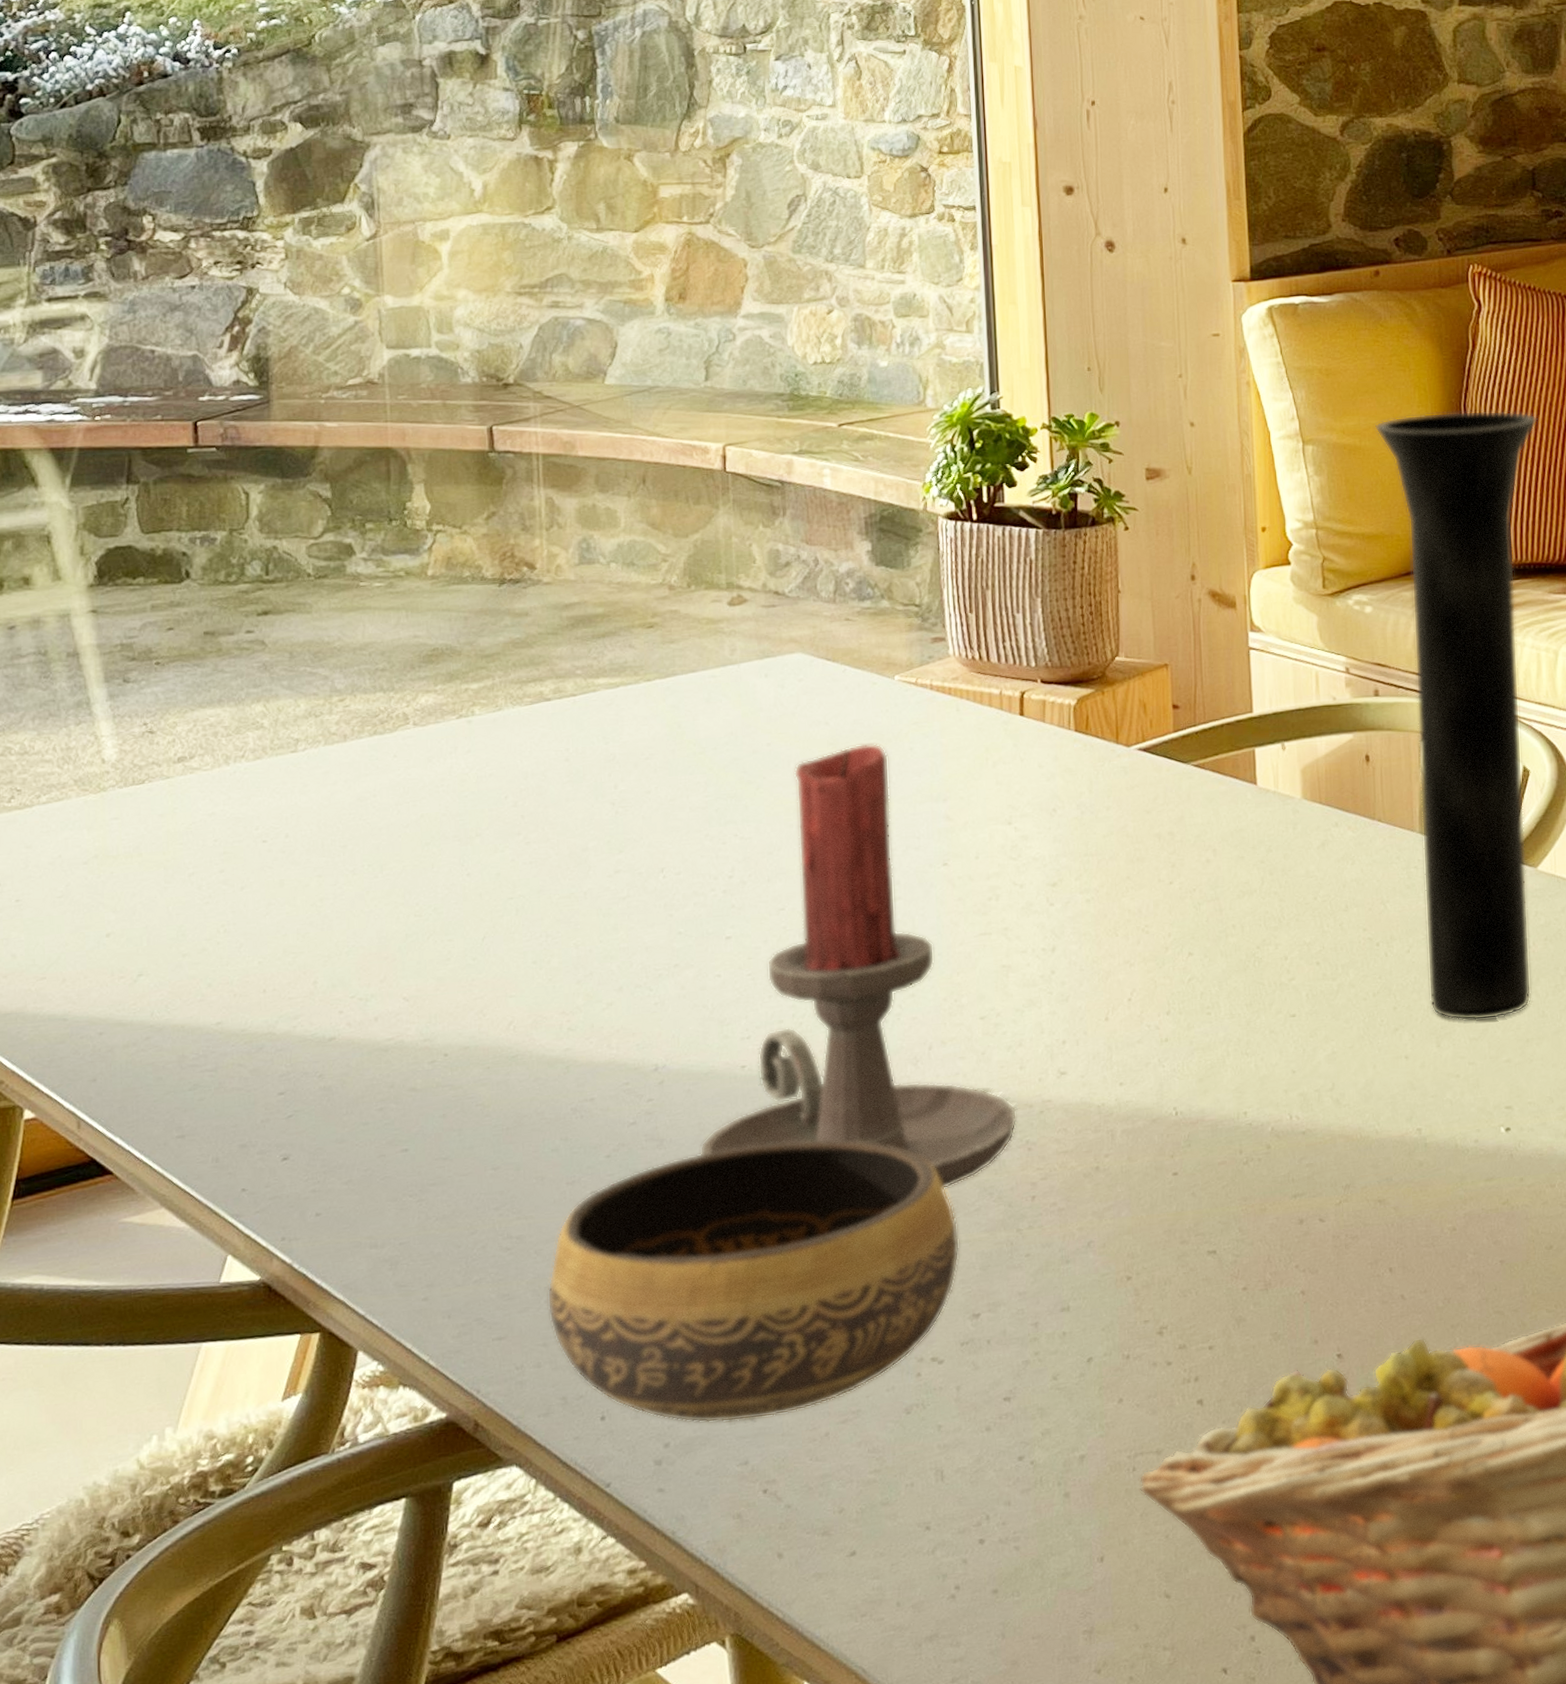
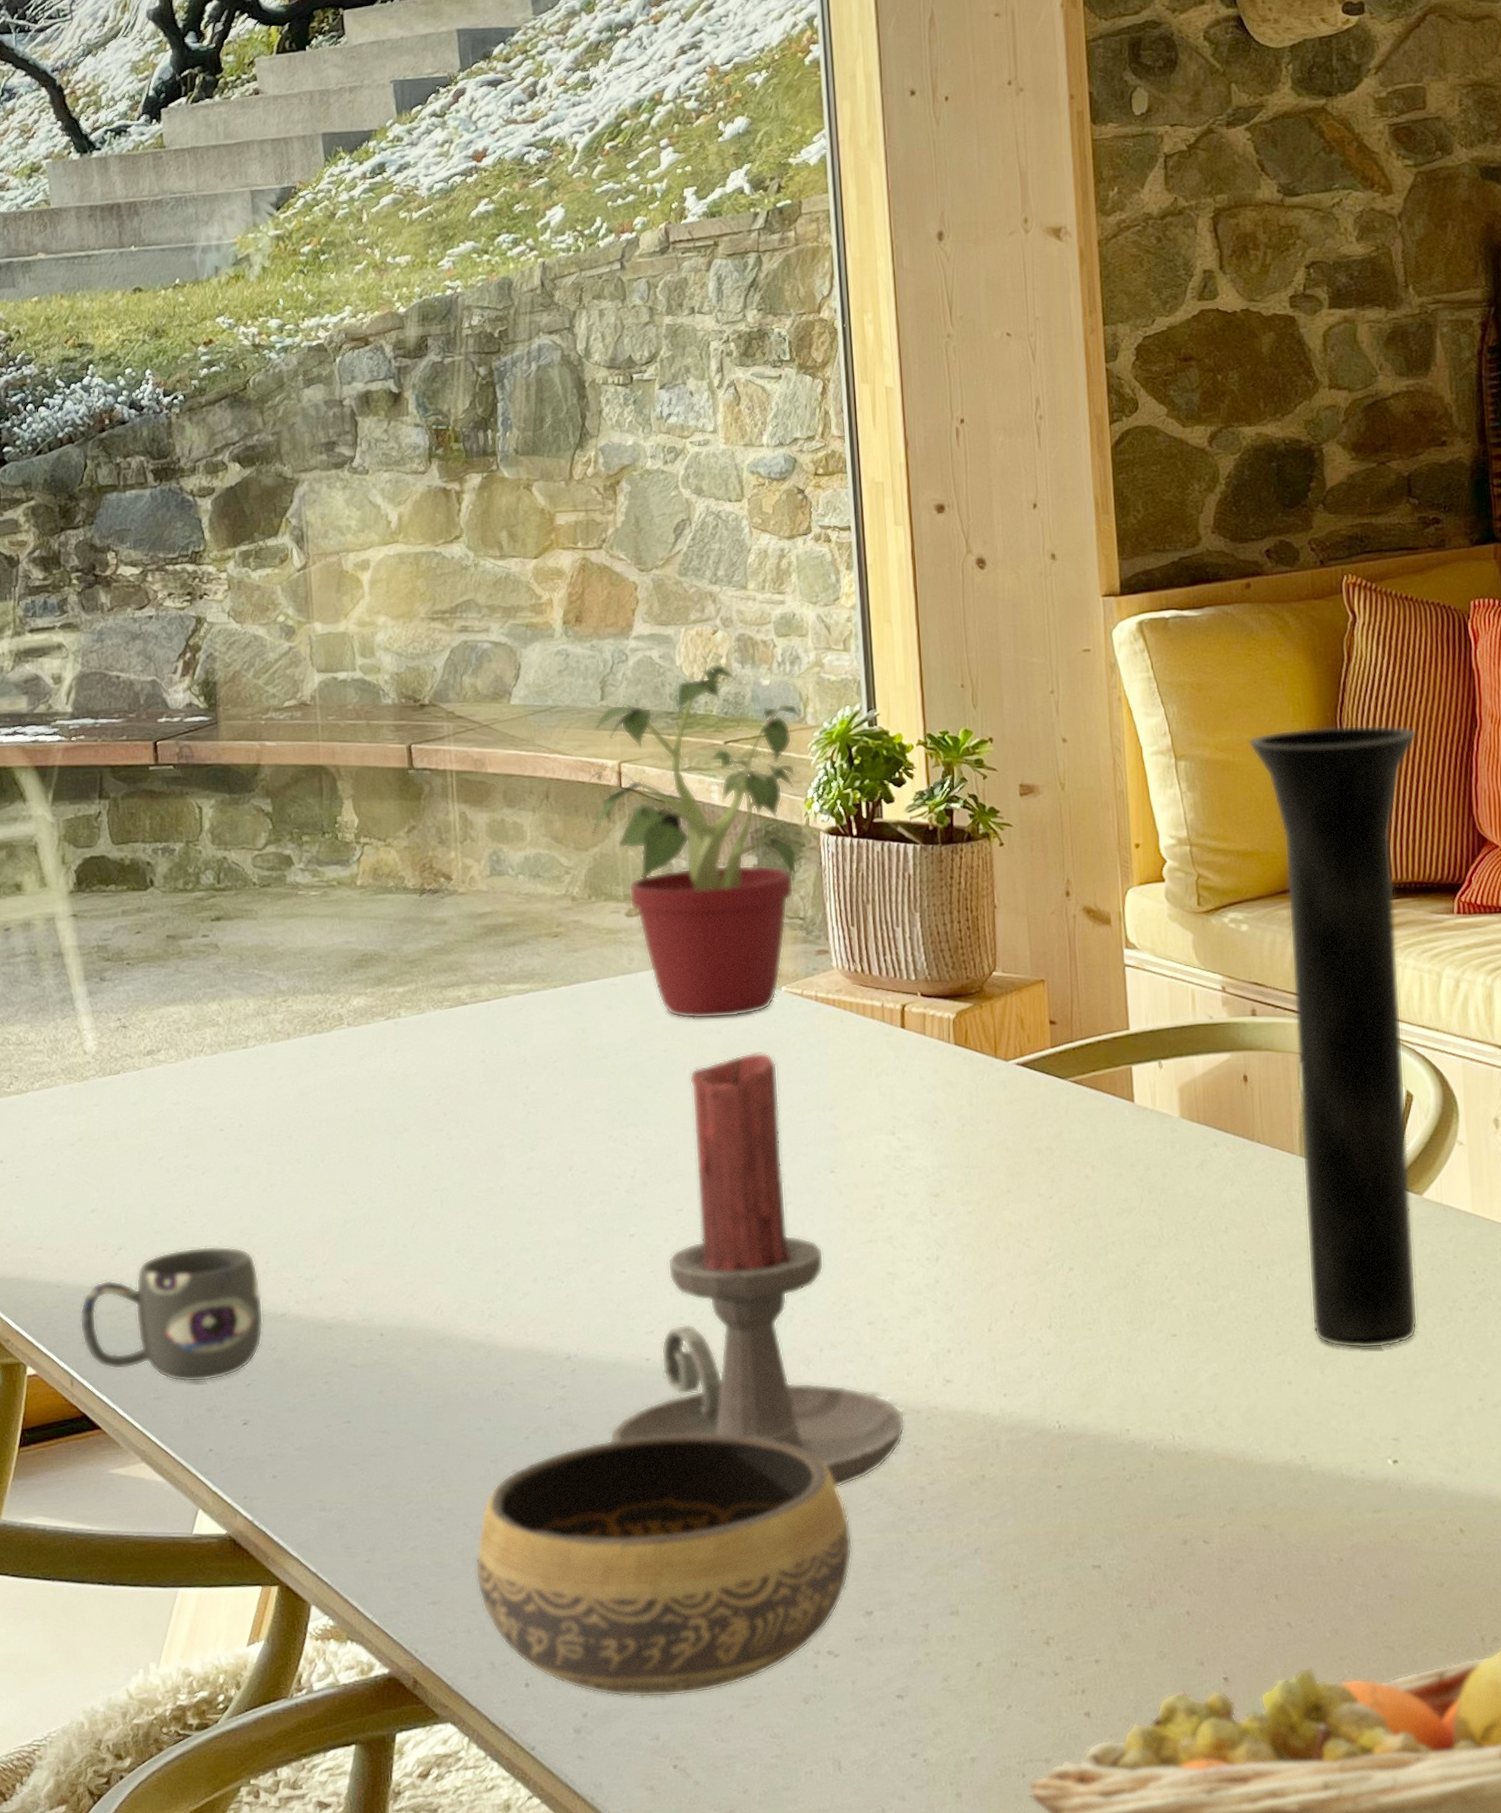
mug: none [89,967,309,1118] -> present [79,1246,264,1383]
potted plant: none [689,343,926,711] -> present [588,663,807,1019]

